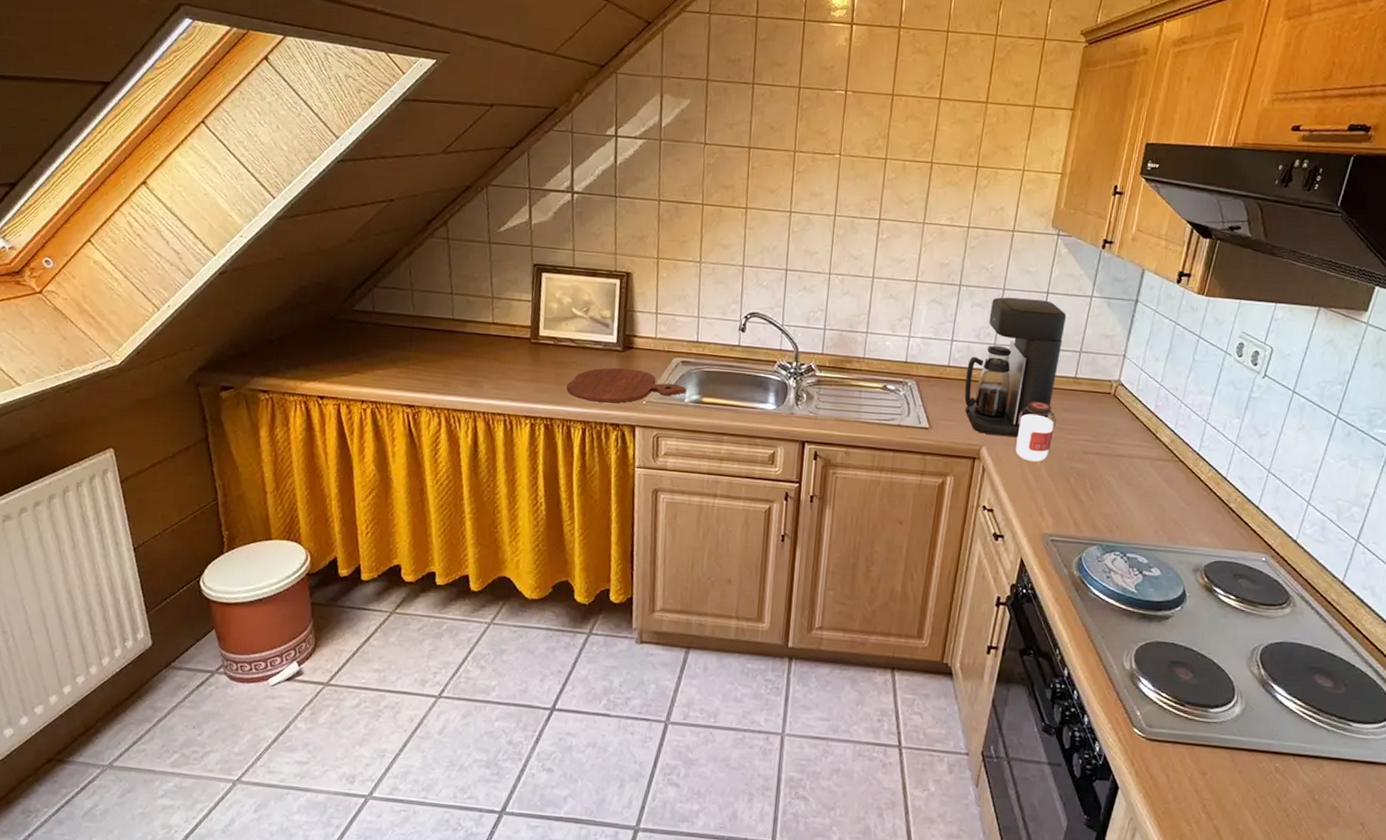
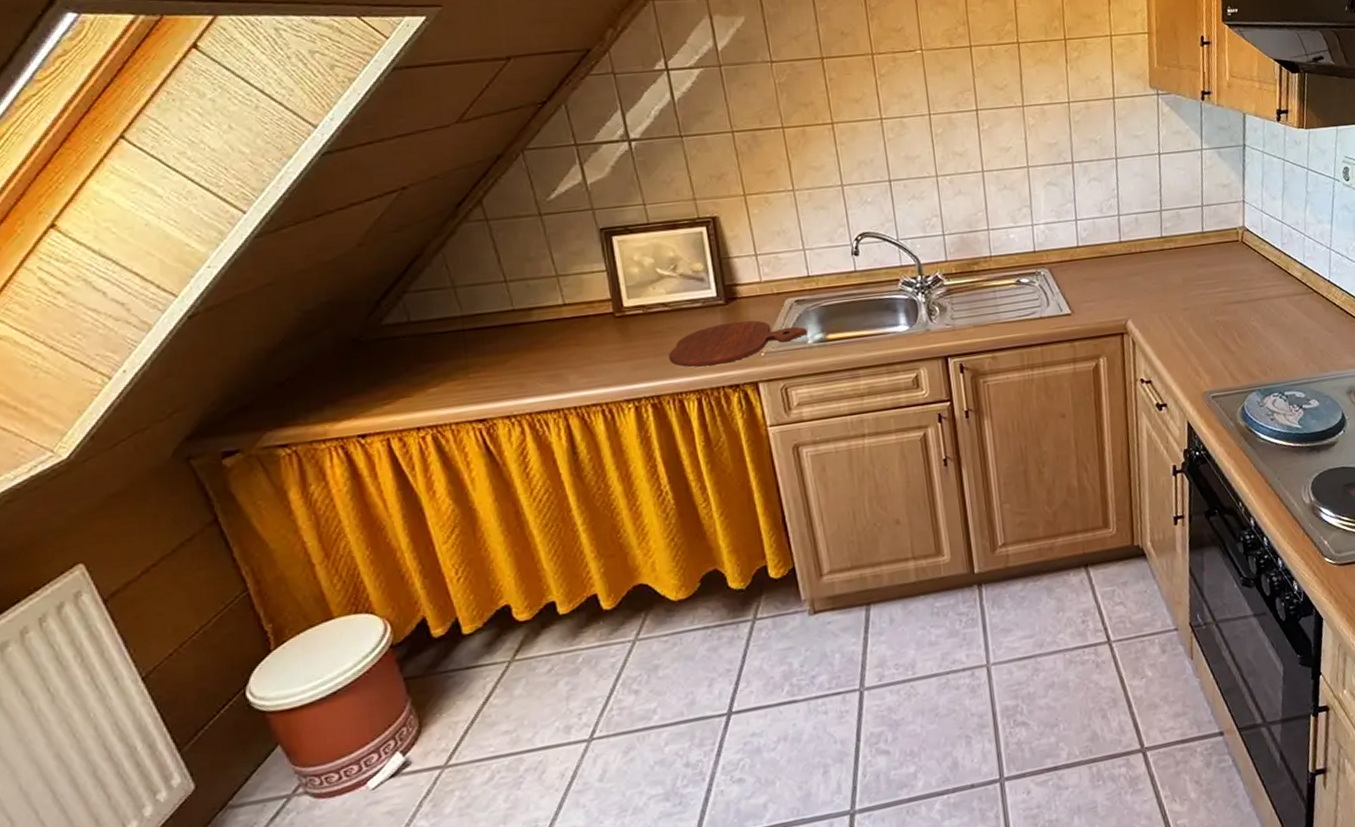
coffee maker: present [964,297,1067,437] -> none [1096,161,1186,308]
jar: present [1016,400,1056,462] -> none [1156,262,1194,324]

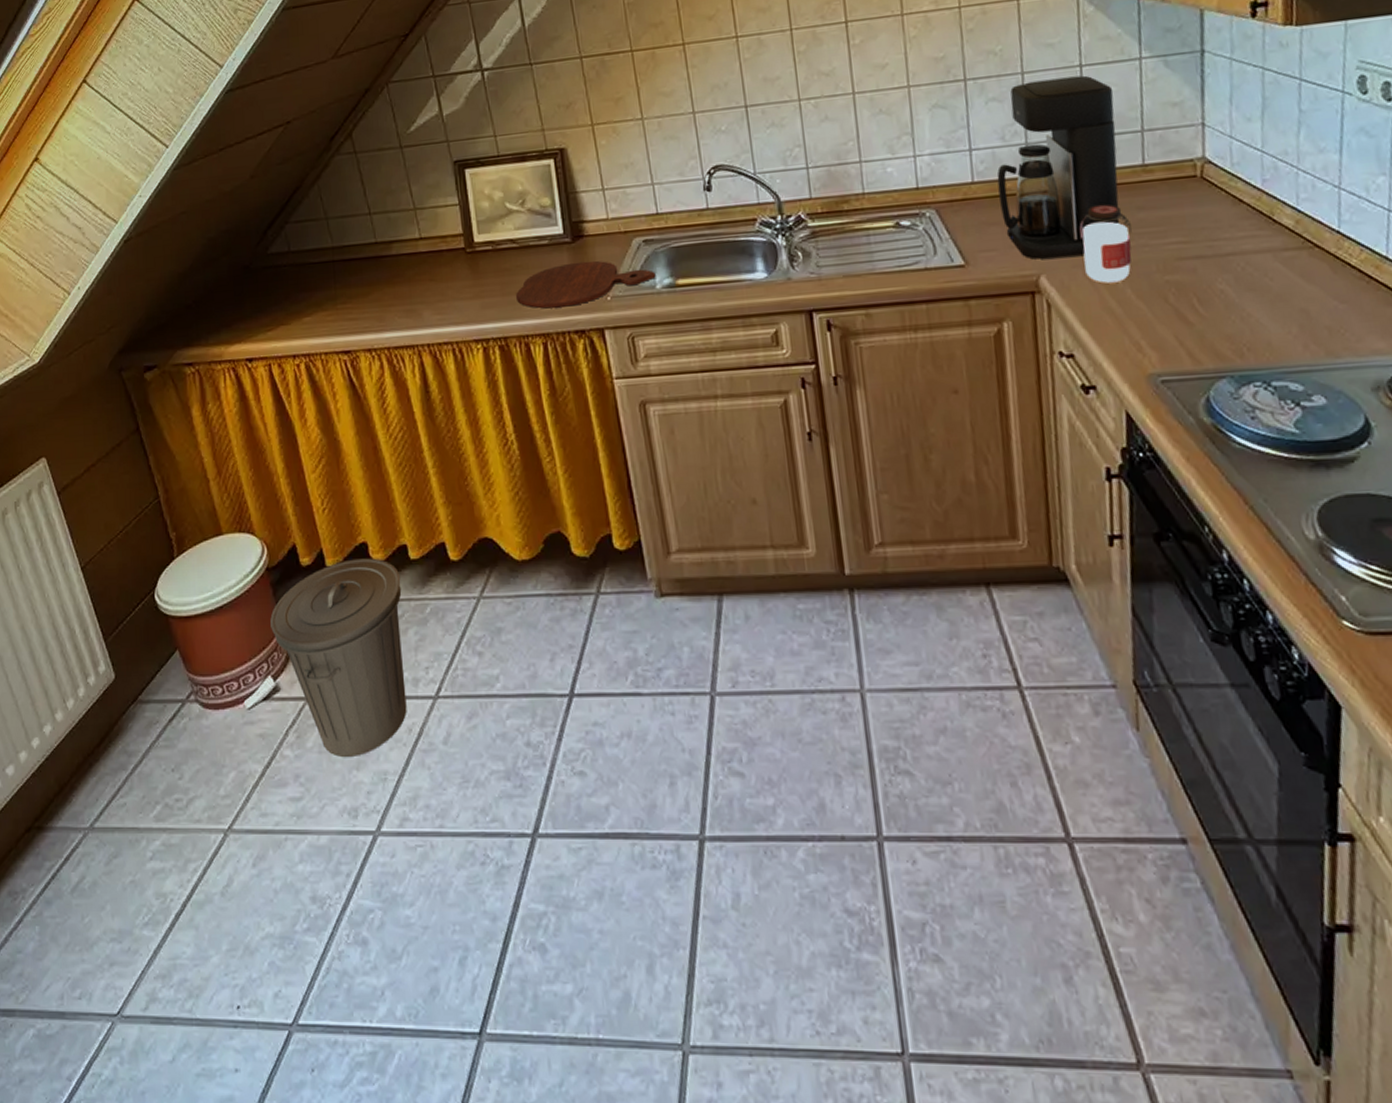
trash can: none [396,618,559,816] -> present [270,558,407,757]
coffee maker: none [1096,161,1186,308] -> present [997,75,1120,260]
jar: none [1156,262,1194,324] -> present [1079,204,1132,283]

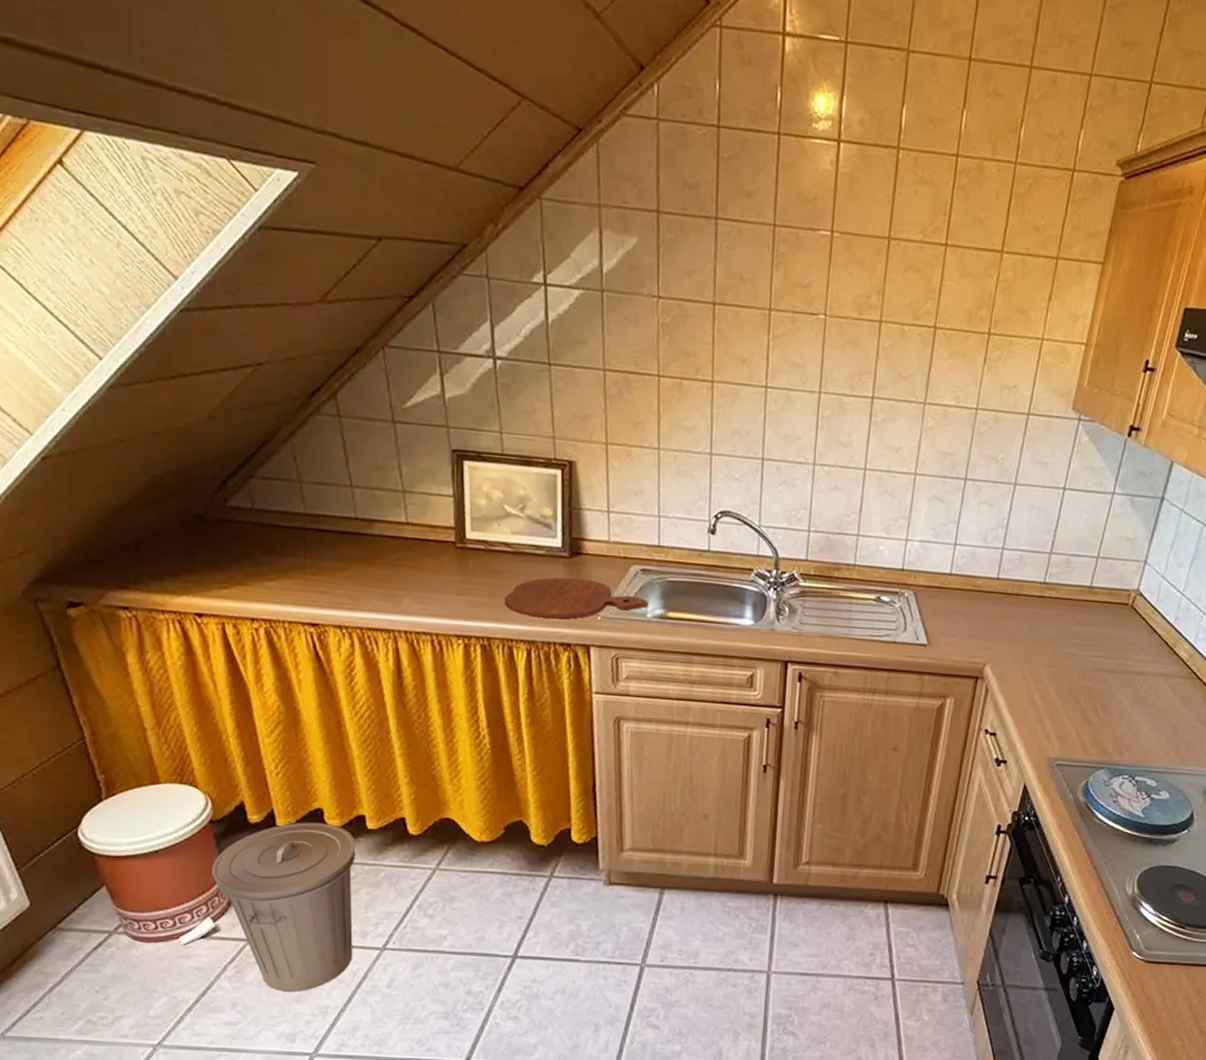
coffee maker: present [997,75,1120,260] -> none [967,493,1085,653]
jar: present [1079,204,1132,283] -> none [1022,613,1068,681]

